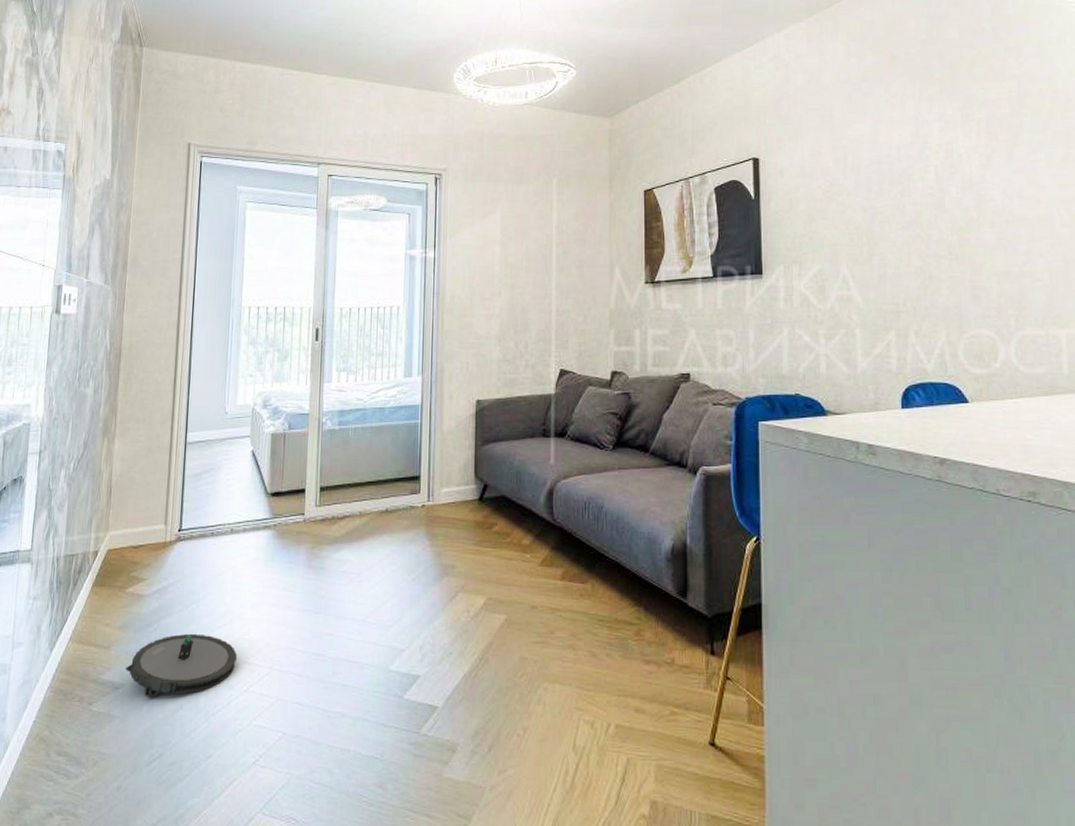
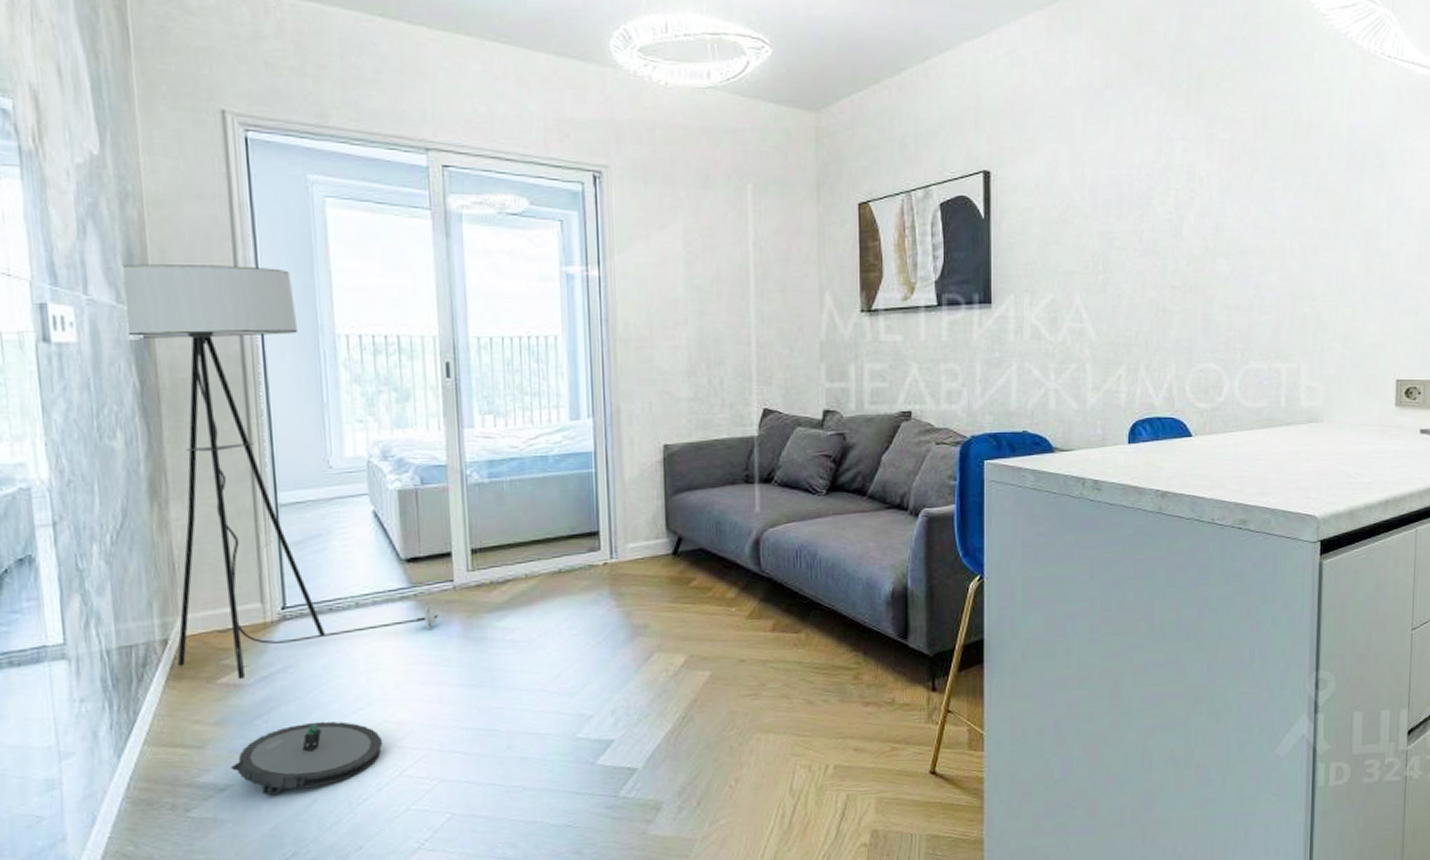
floor lamp: none [102,255,294,591] -> present [123,264,444,680]

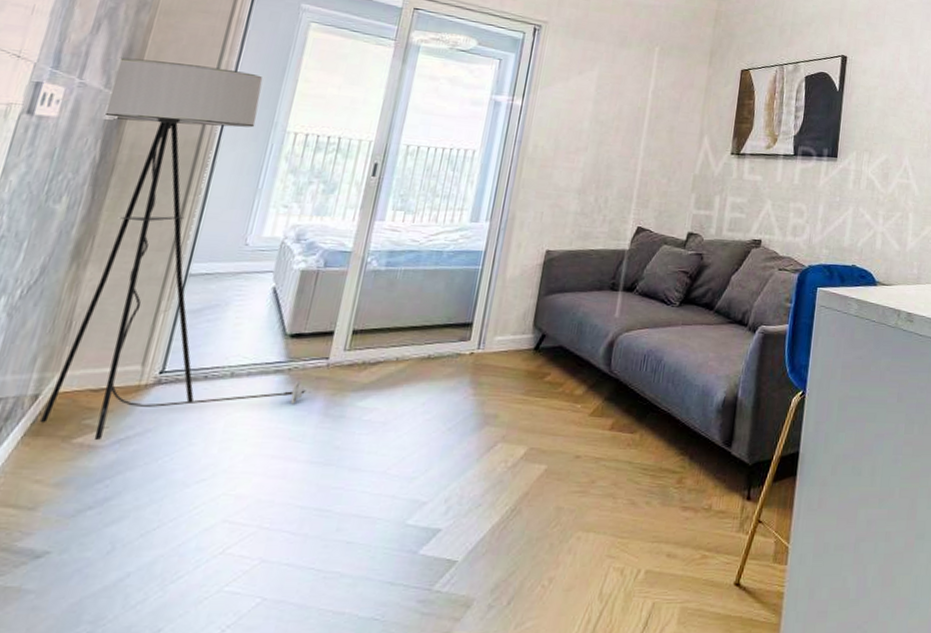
robot vacuum: present [231,721,383,796] -> none [55,489,217,566]

